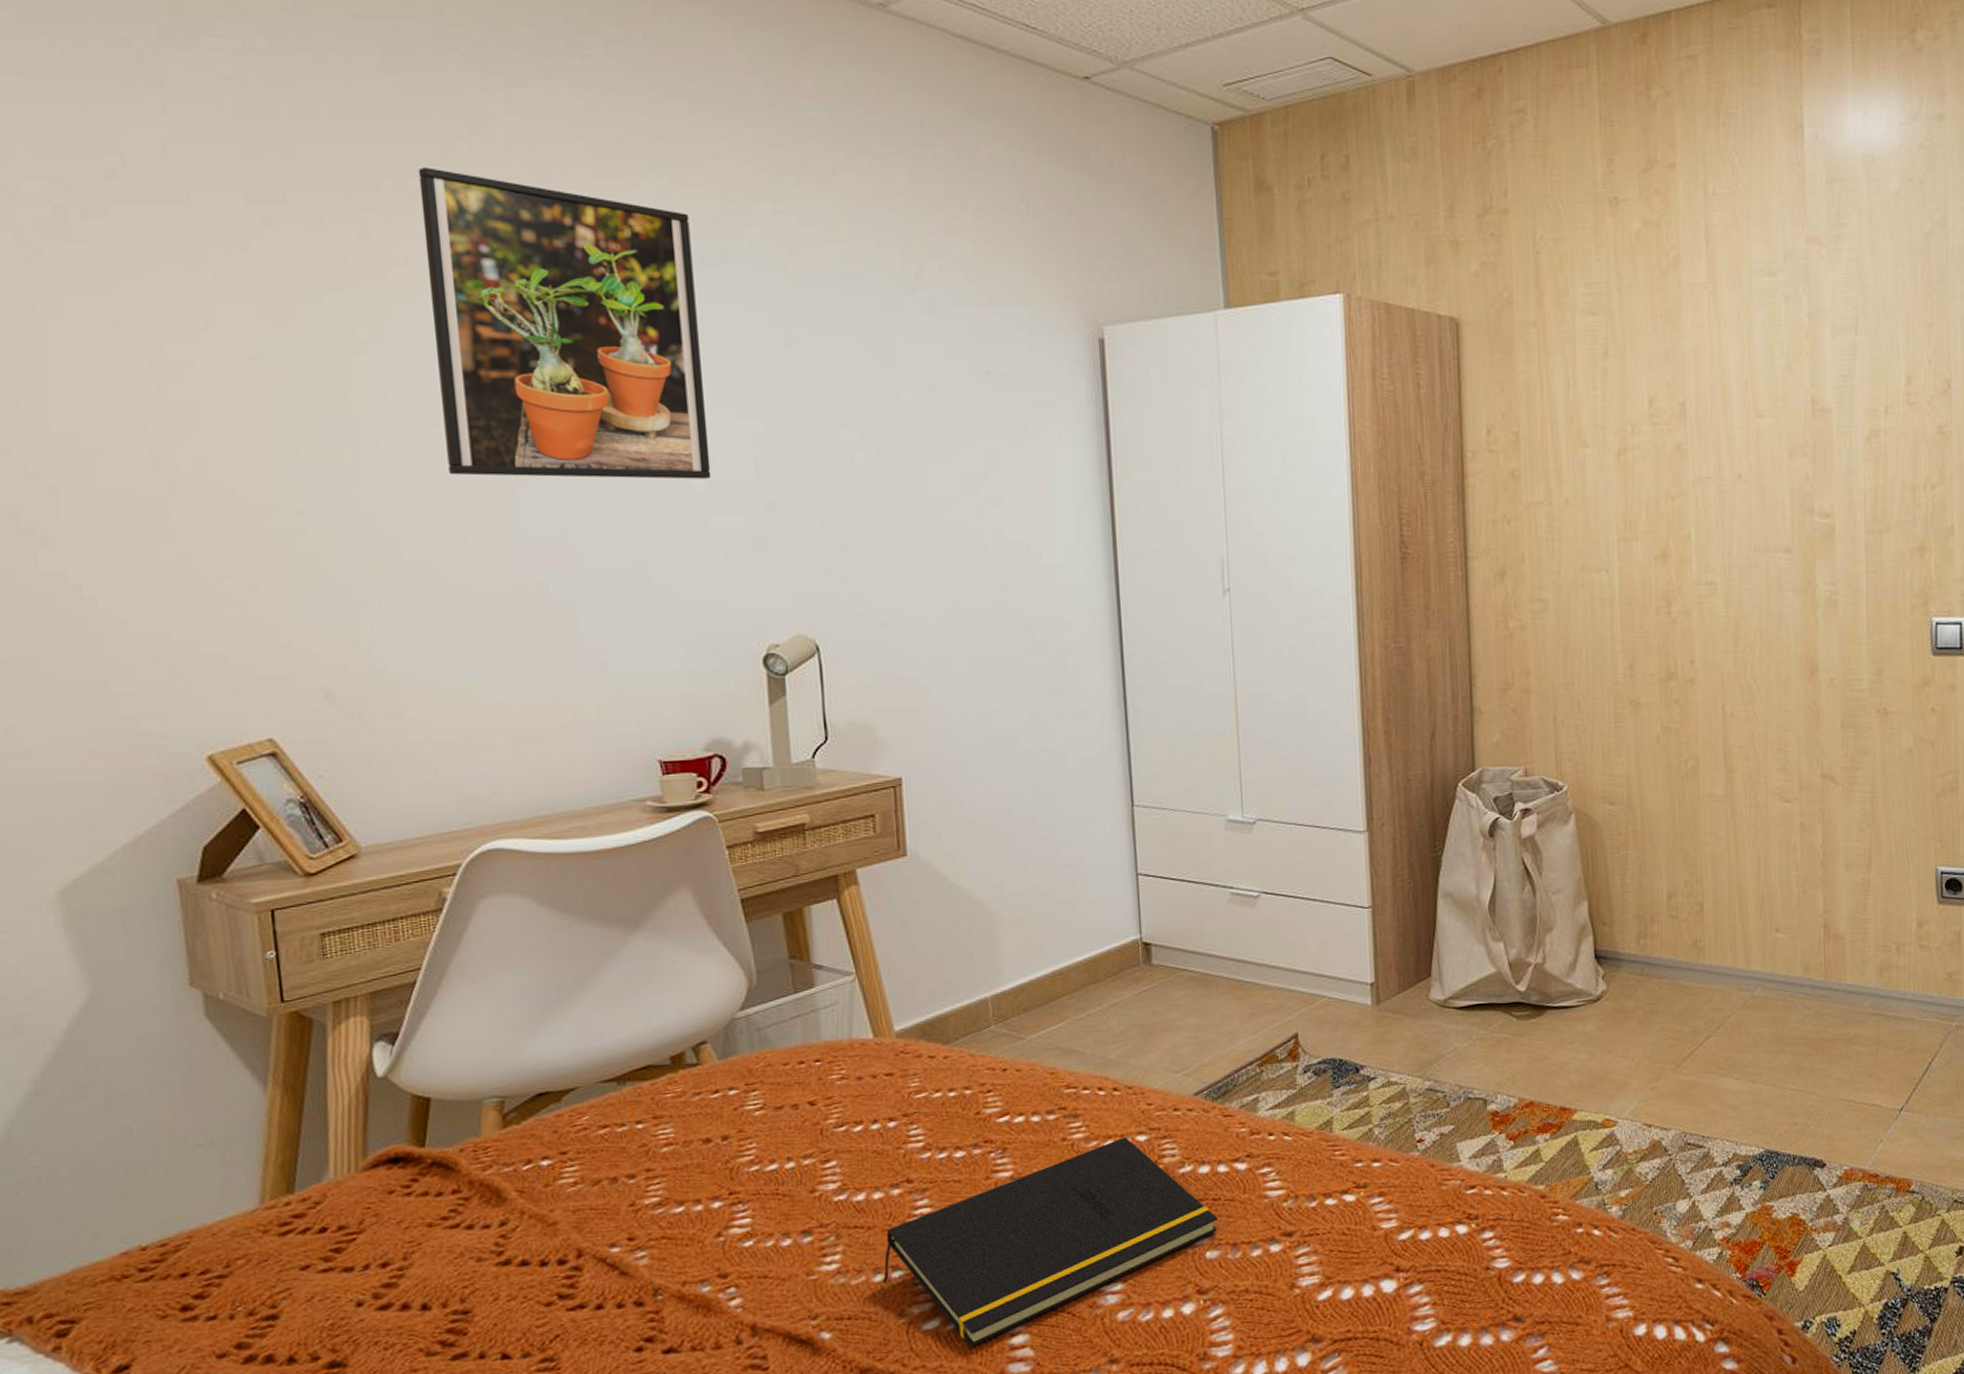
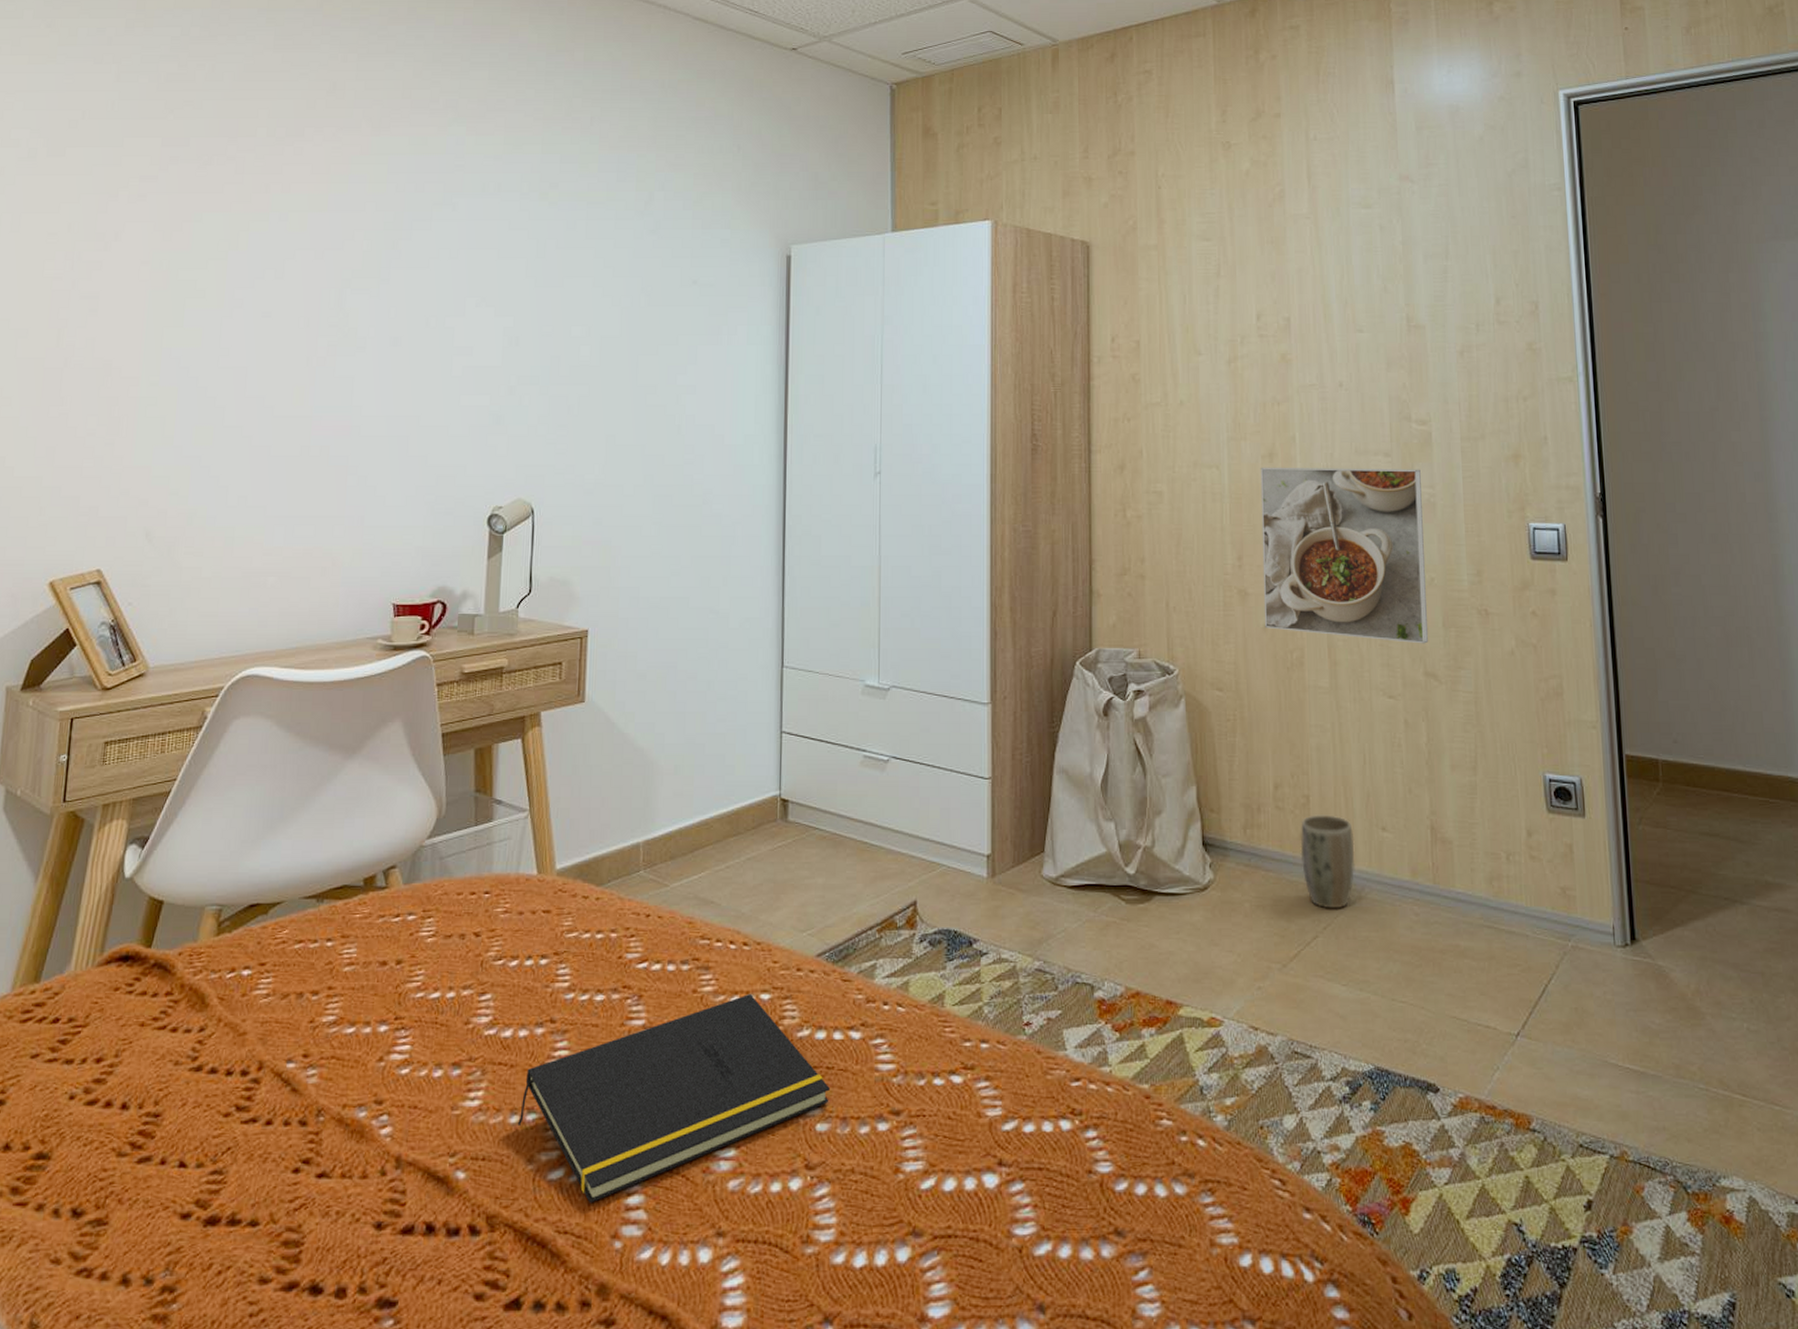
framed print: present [418,167,712,479] -> none [269,120,478,365]
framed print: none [1653,565,1827,747] -> present [1260,467,1429,644]
plant pot: none [1694,920,1748,1010] -> present [1300,815,1355,909]

